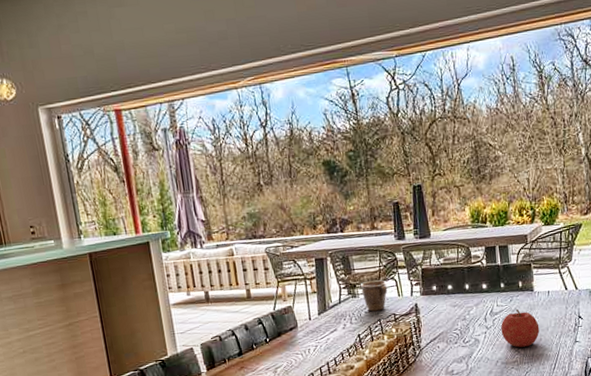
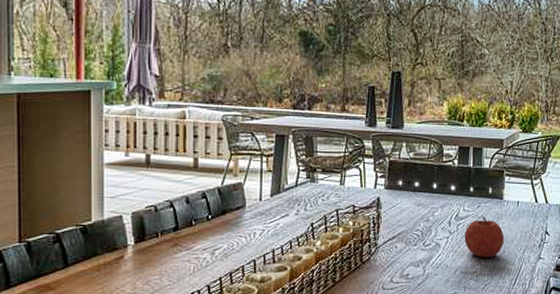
mug: present [360,280,388,312] -> none [321,167,350,200]

